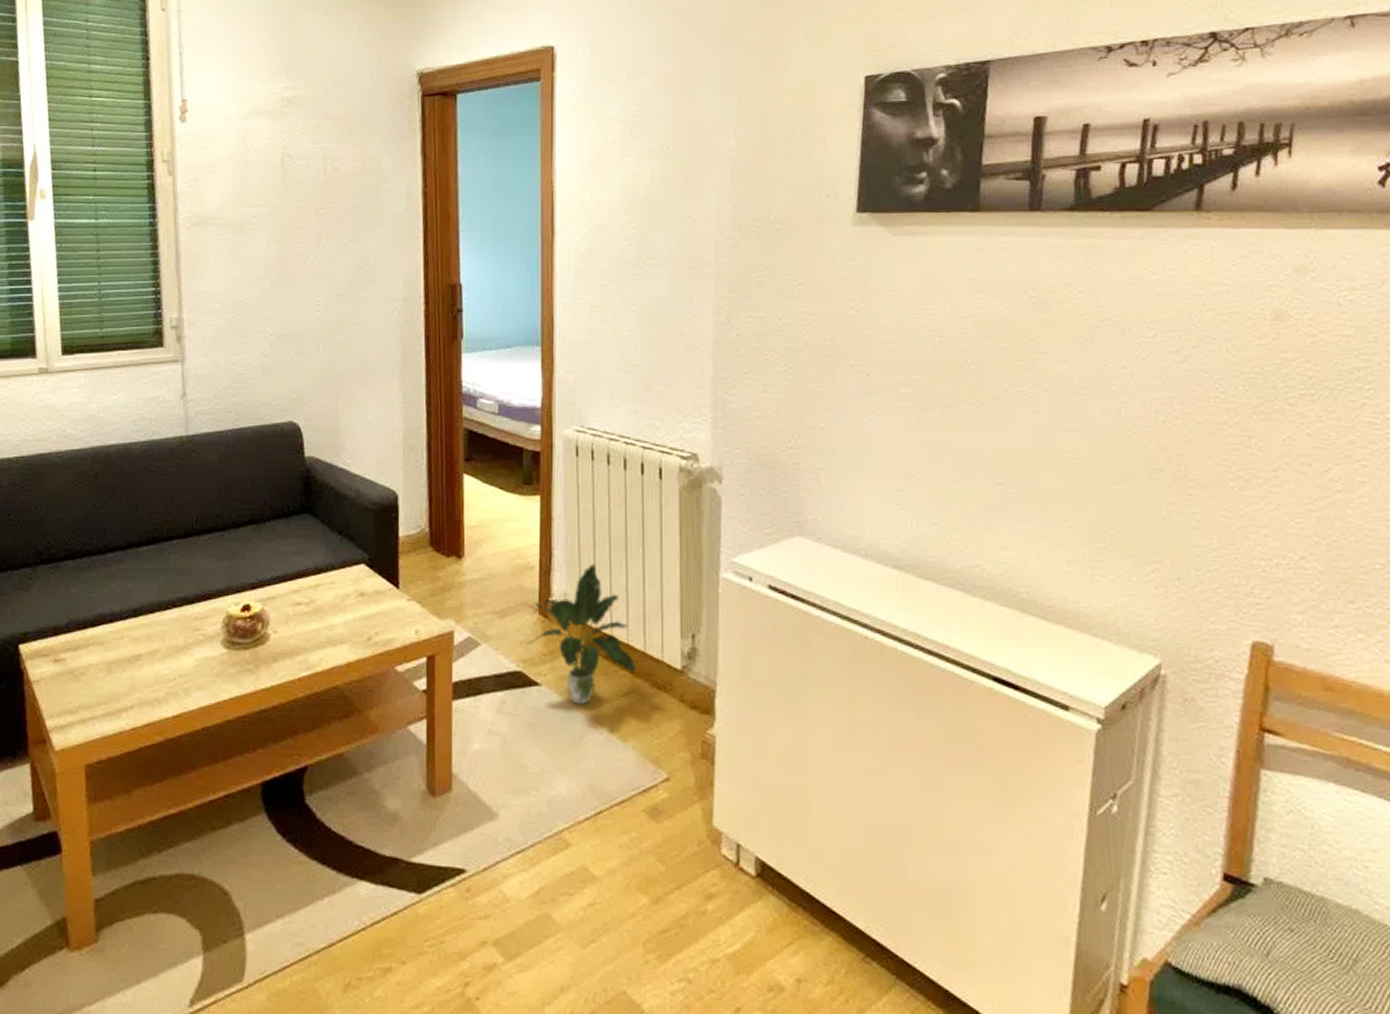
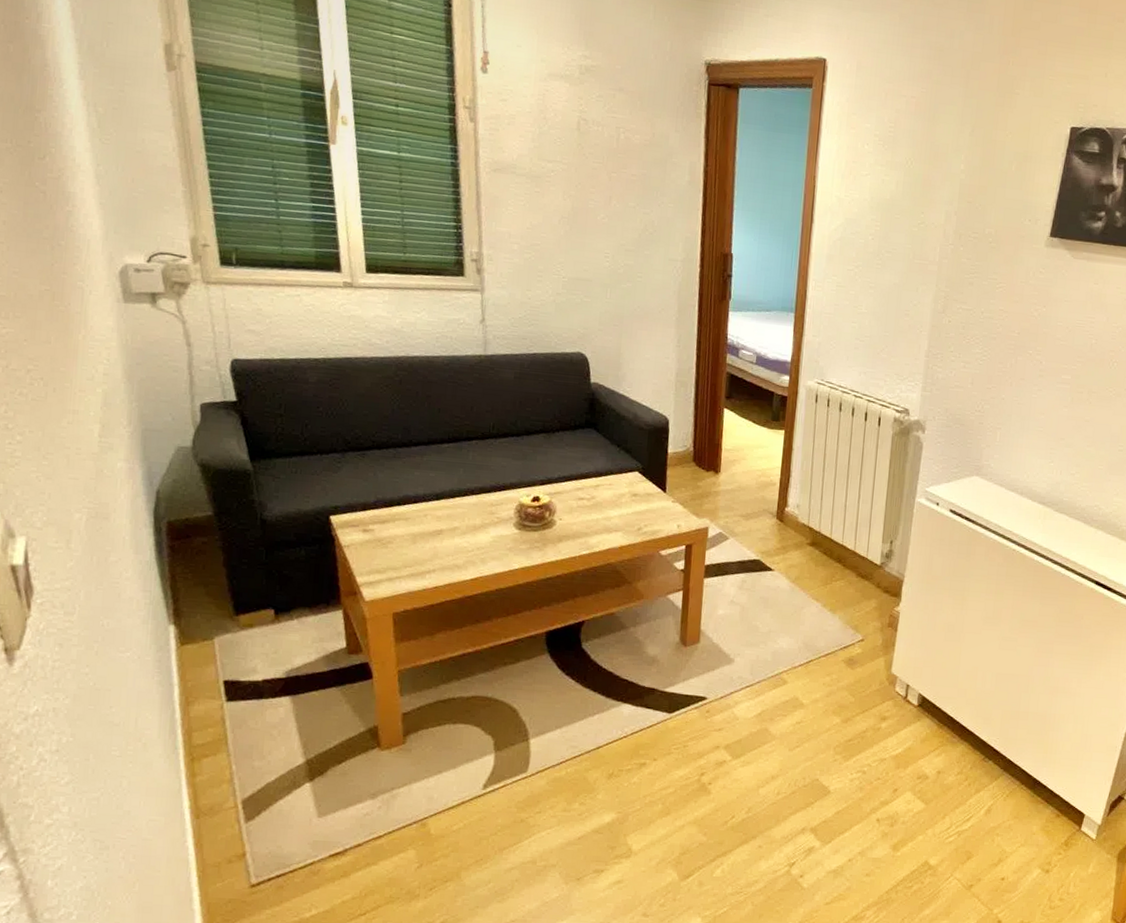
potted plant: present [526,564,637,705] -> none [765,485,847,586]

